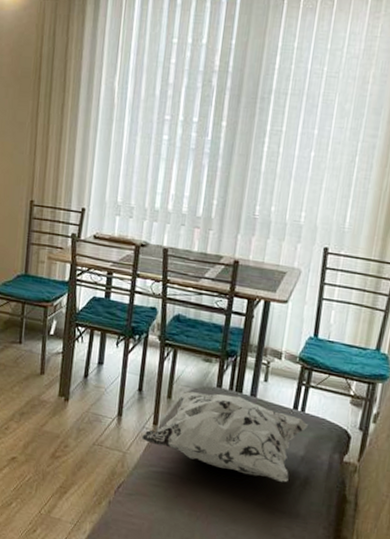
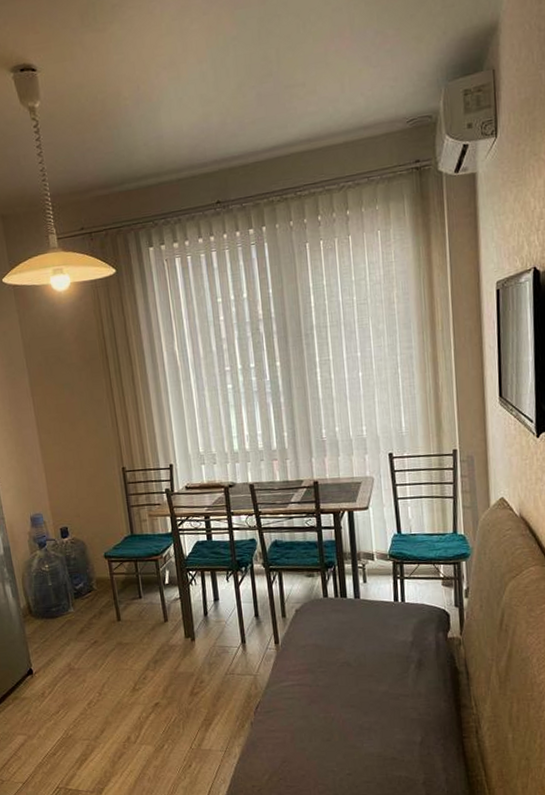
decorative pillow: present [142,391,308,482] -> none [267,601,410,670]

